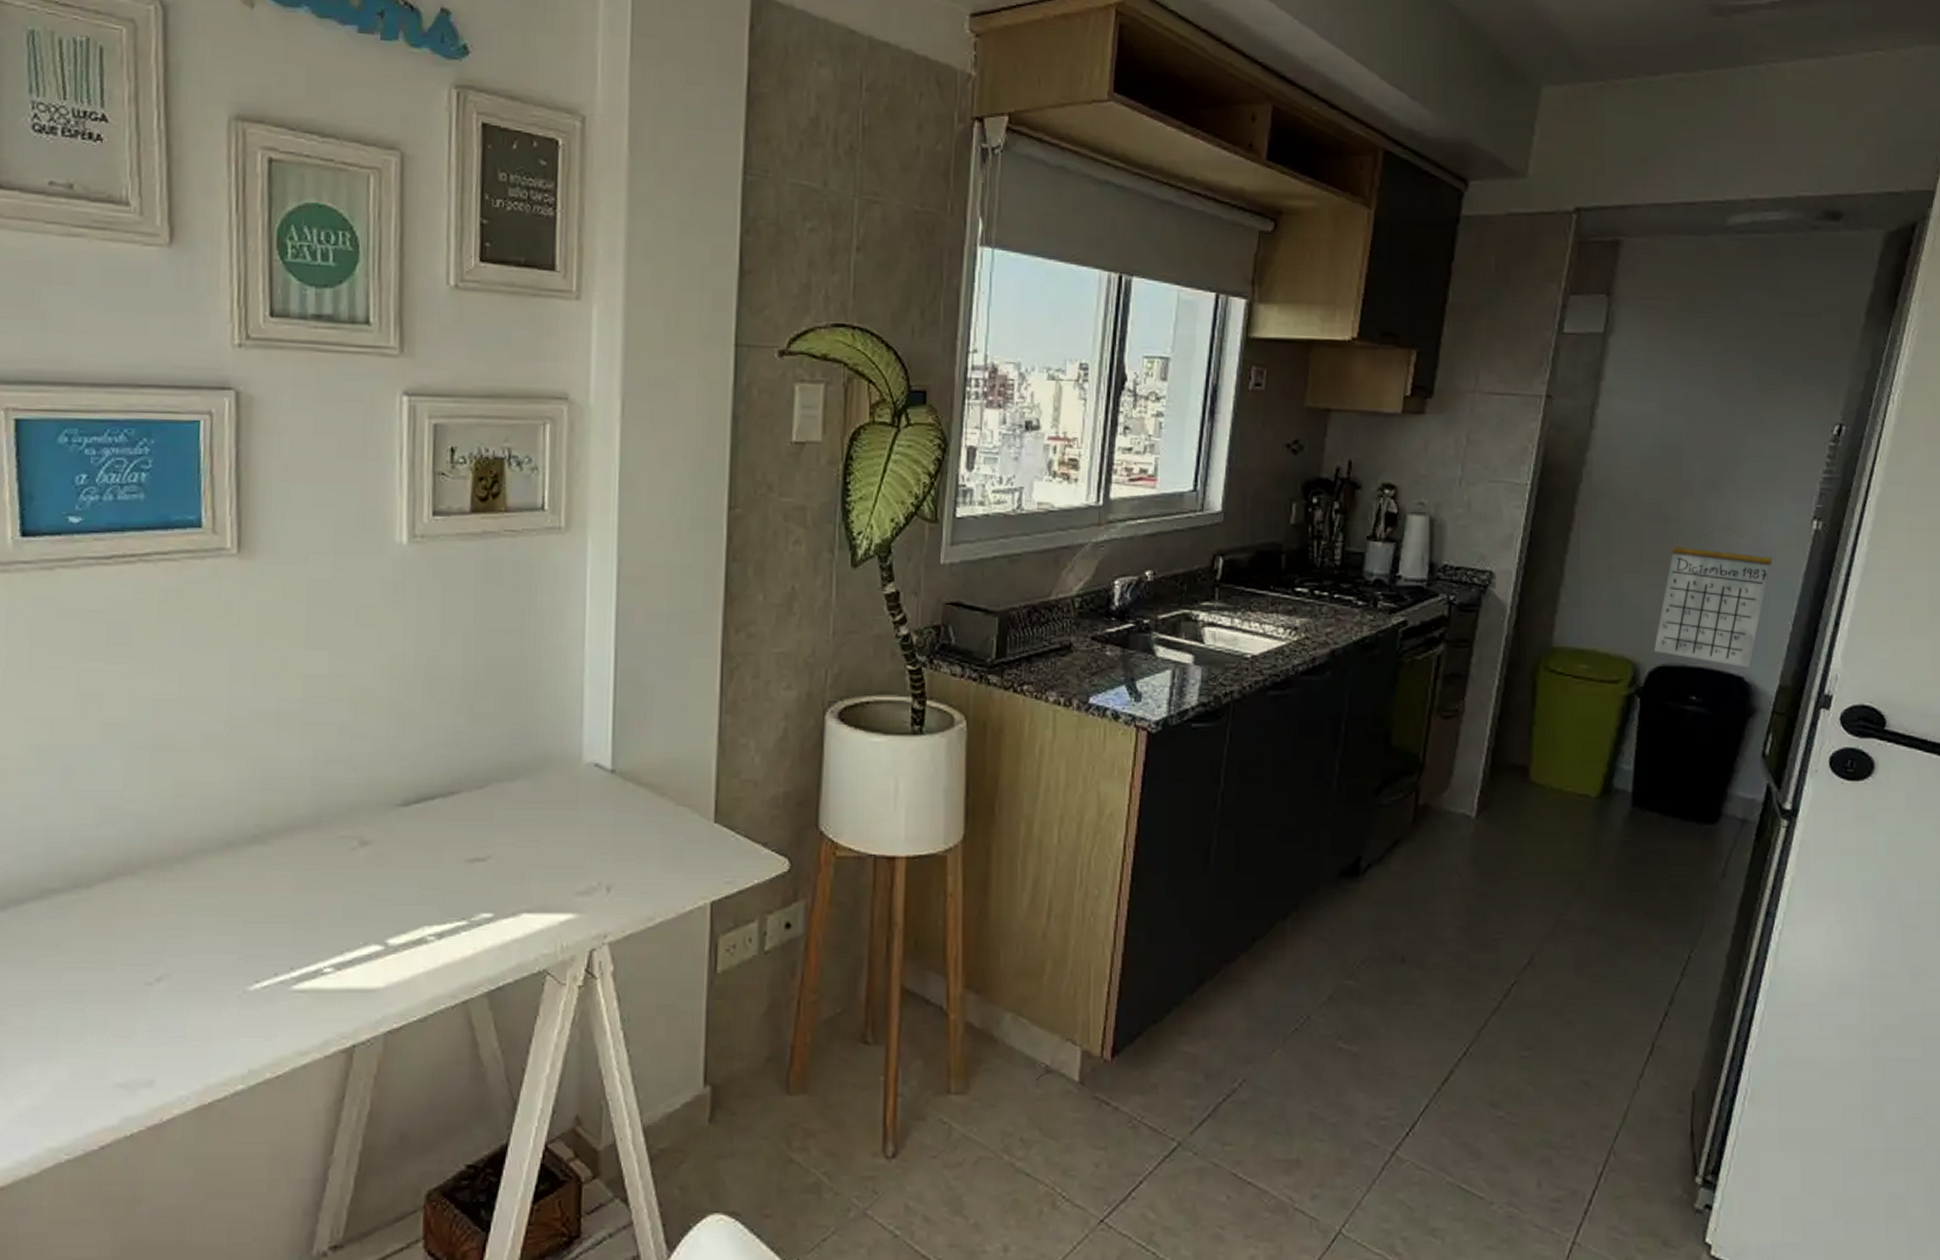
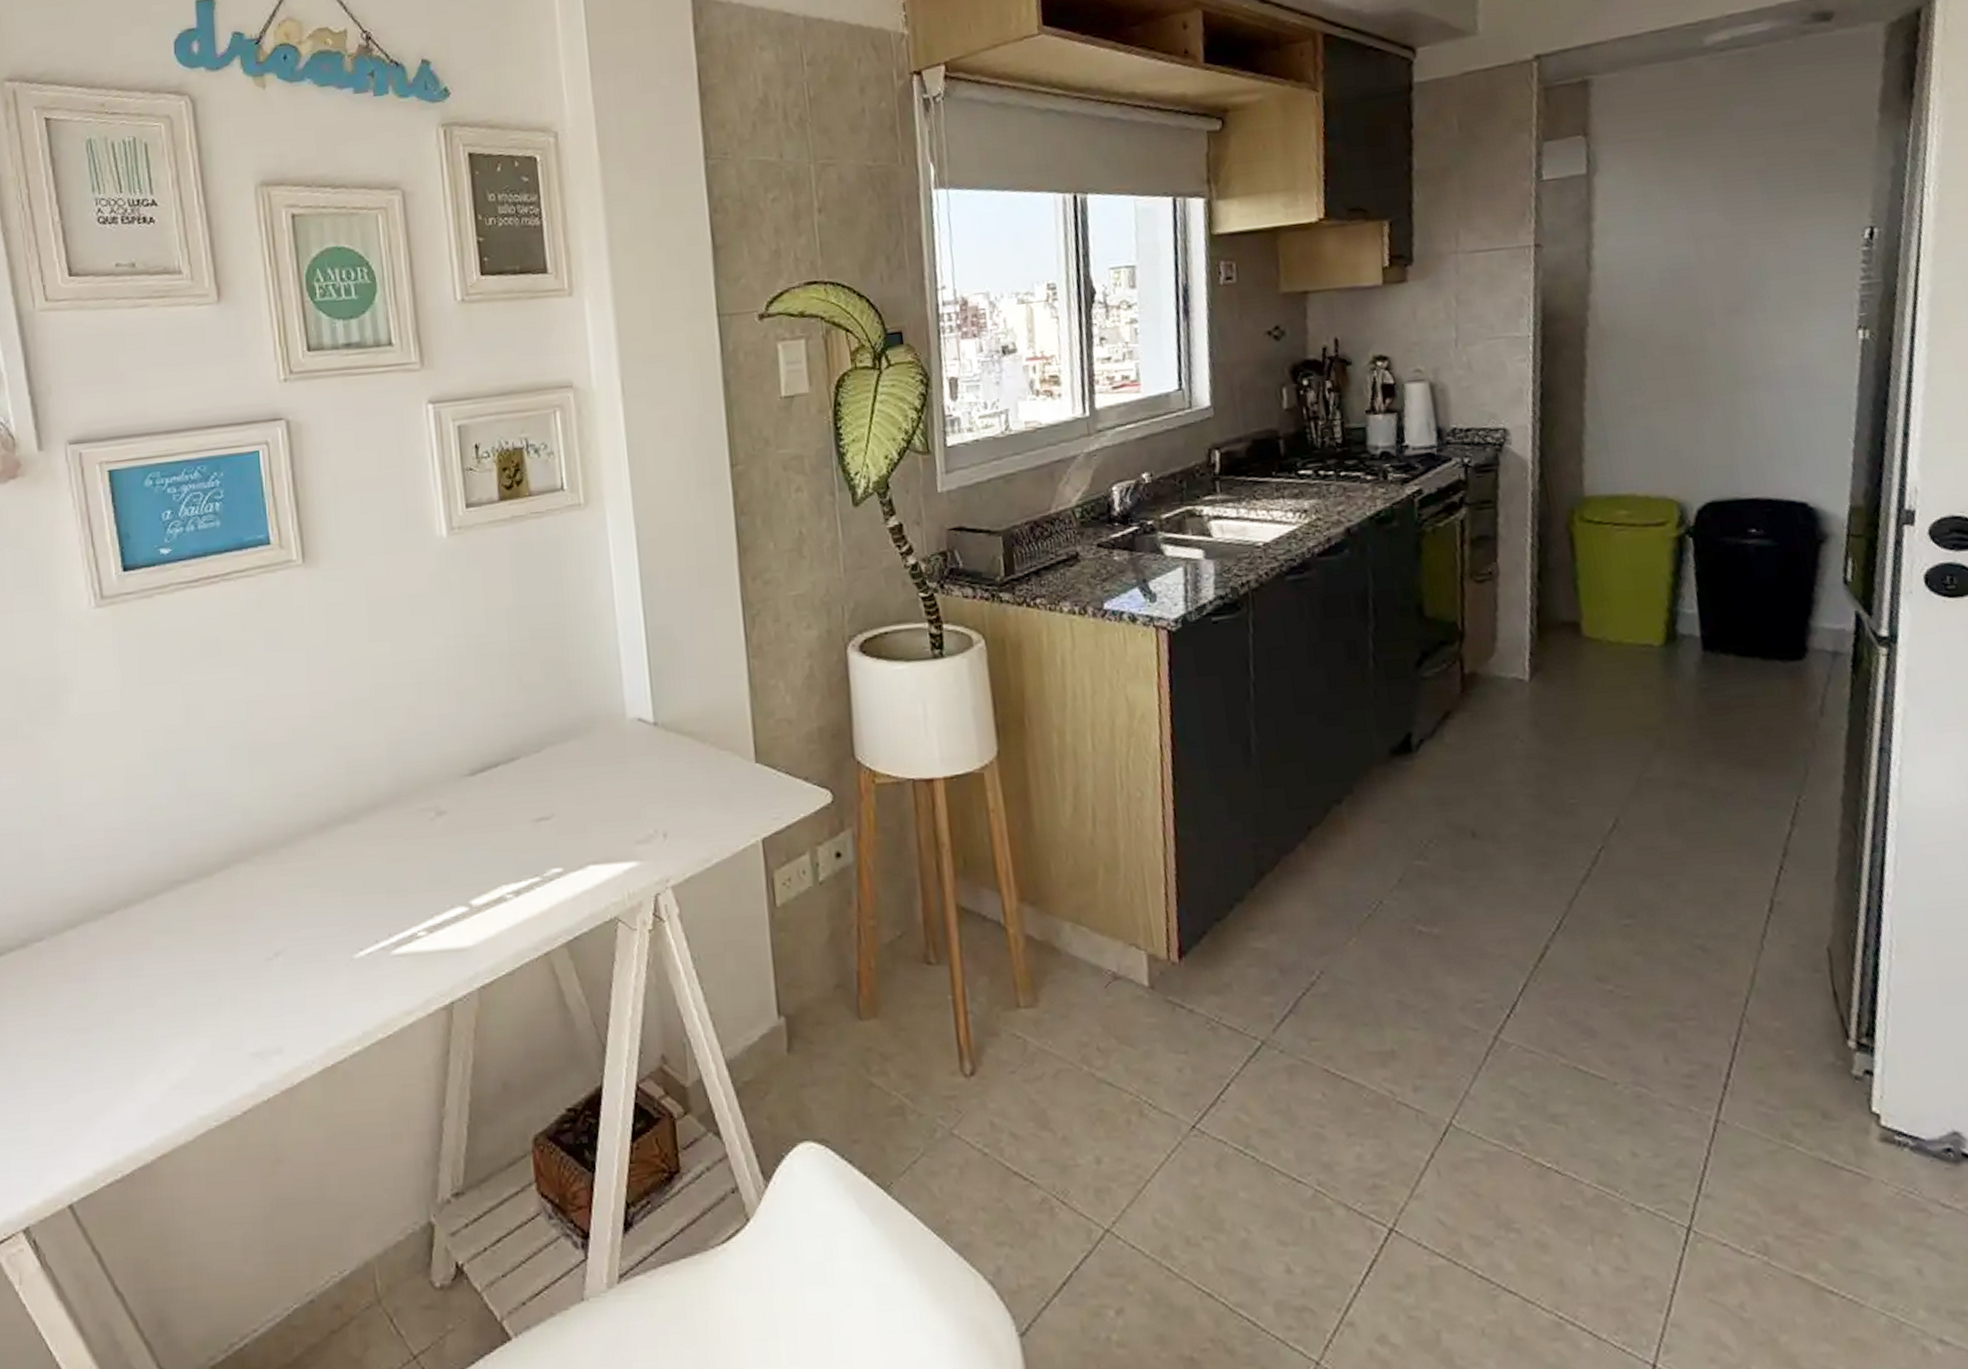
calendar: present [1654,527,1773,668] -> none [1699,349,1819,493]

